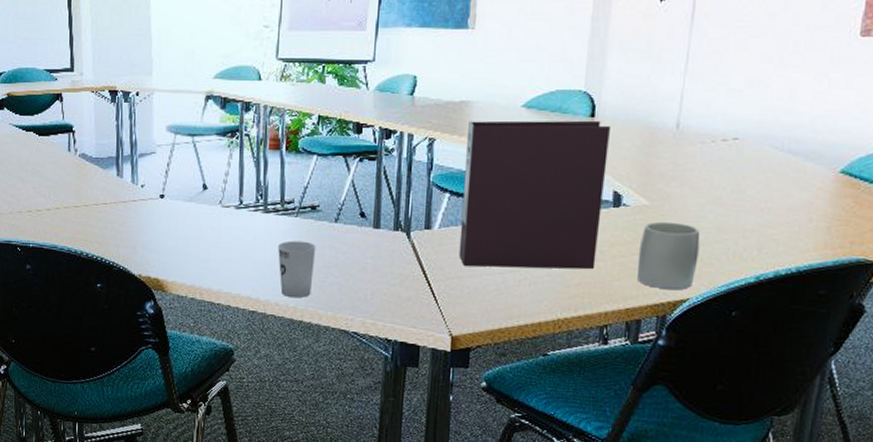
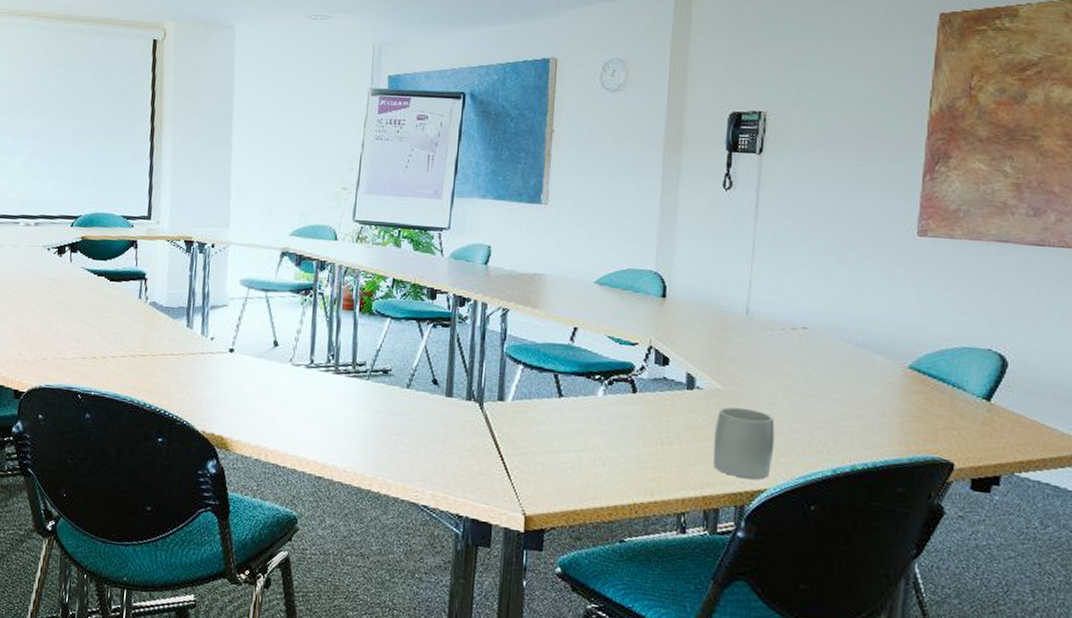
cup: present [278,240,316,298] -> none [347,404,387,466]
binder: present [458,120,610,270] -> none [532,294,681,453]

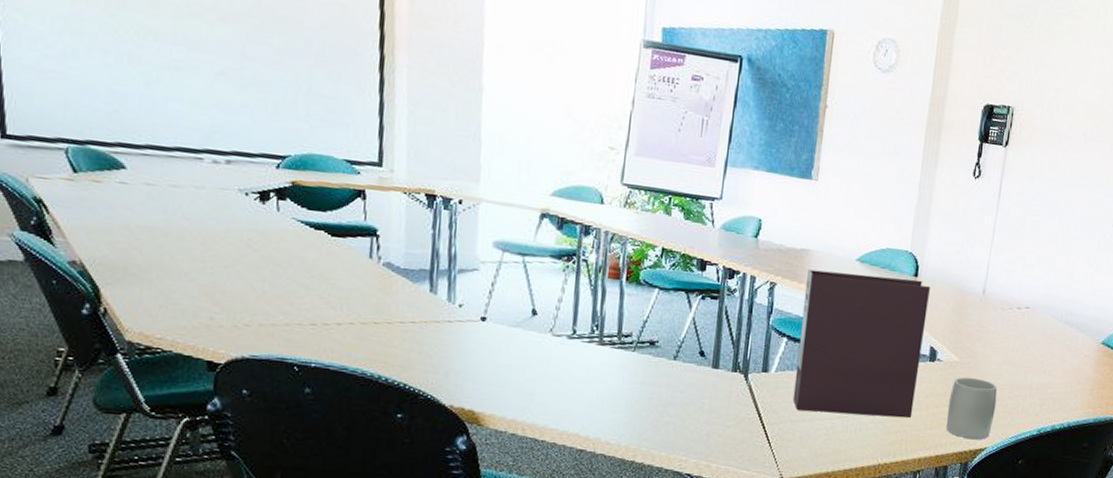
binder: none [532,294,681,453] -> present [792,269,930,419]

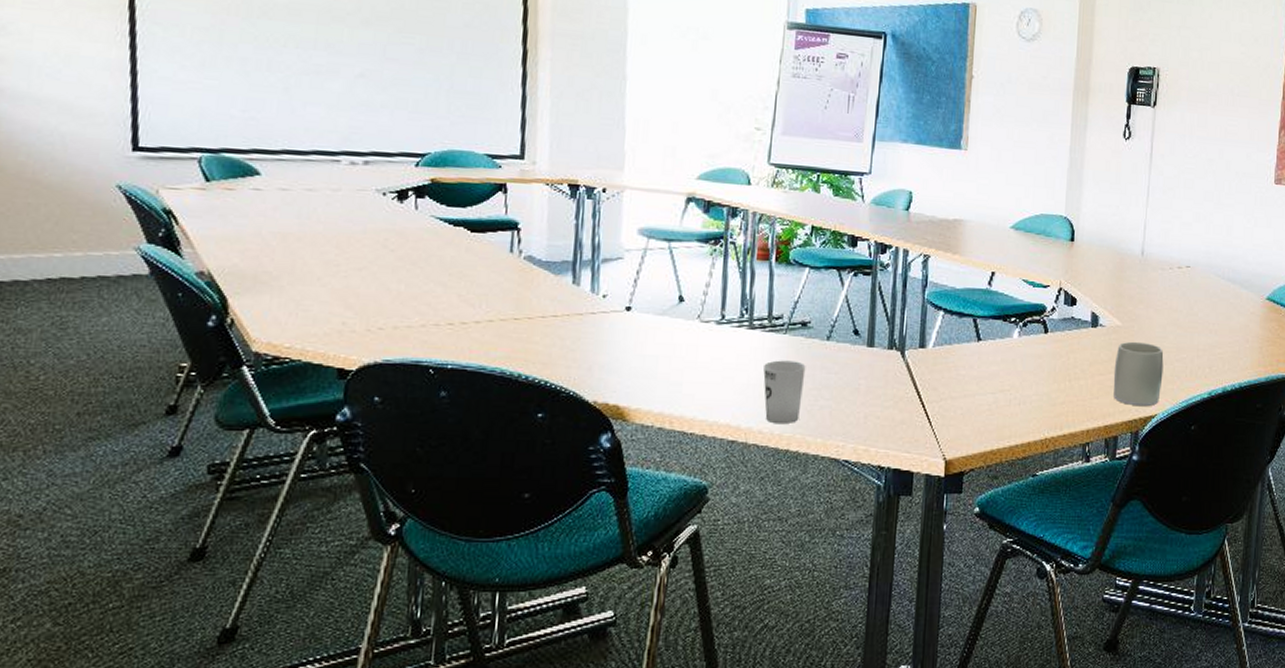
cup: none [612,376,653,438] -> present [763,360,806,425]
binder: present [792,269,930,419] -> none [952,239,1087,388]

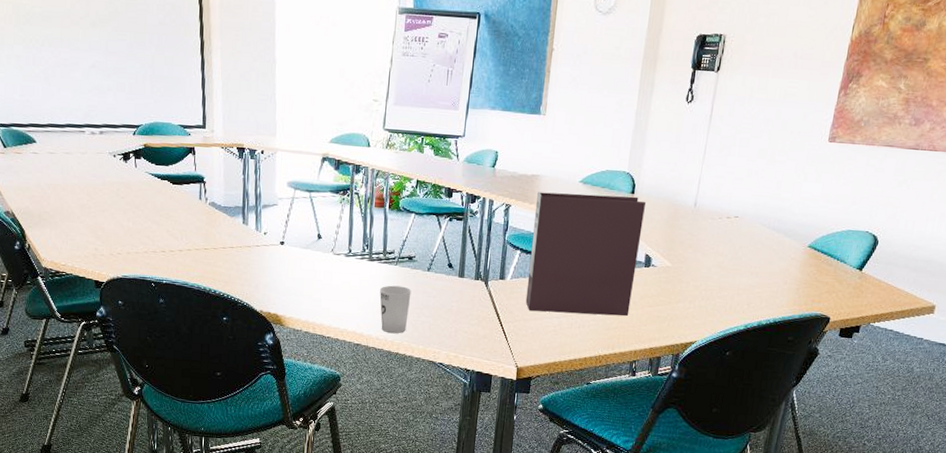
binder: none [952,239,1087,388] -> present [525,192,646,317]
mug: present [1113,341,1164,407] -> none [660,280,707,335]

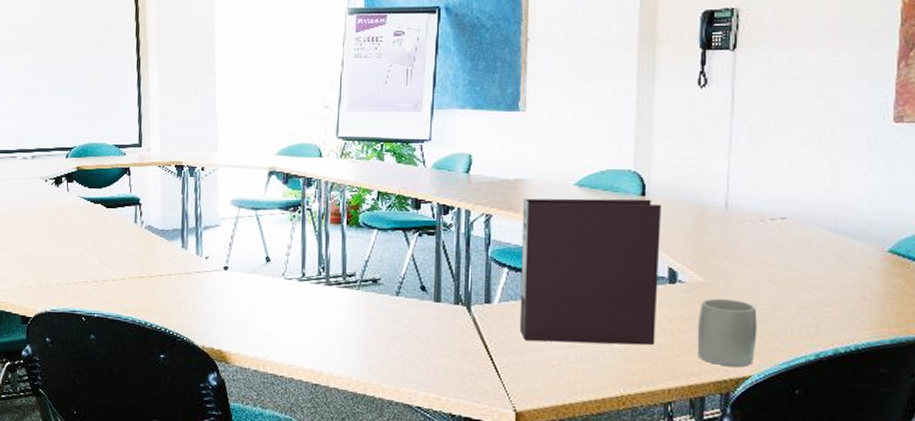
cup: present [380,285,412,334] -> none [340,313,378,372]
mug: none [660,280,707,335] -> present [697,298,757,367]

